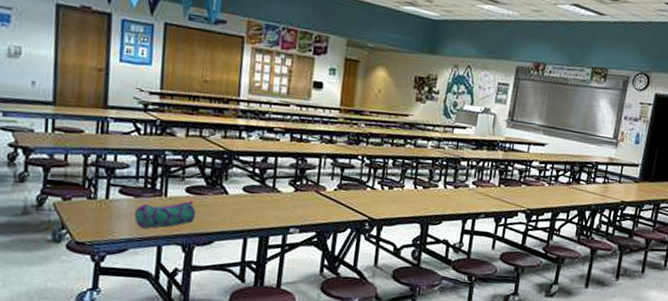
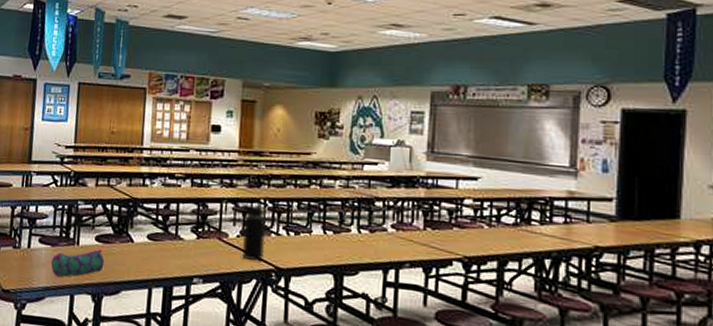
water bottle: none [339,155,363,213] -> present [241,198,266,261]

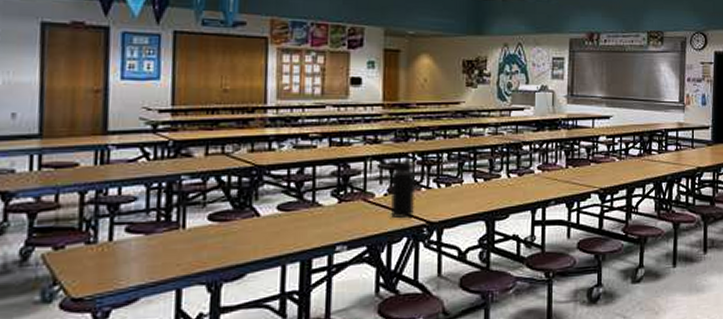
pencil case: present [50,249,105,278] -> none [145,230,222,271]

